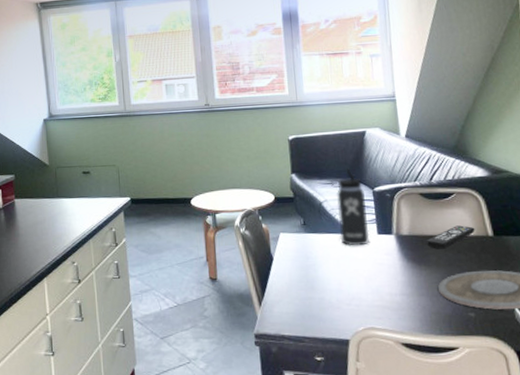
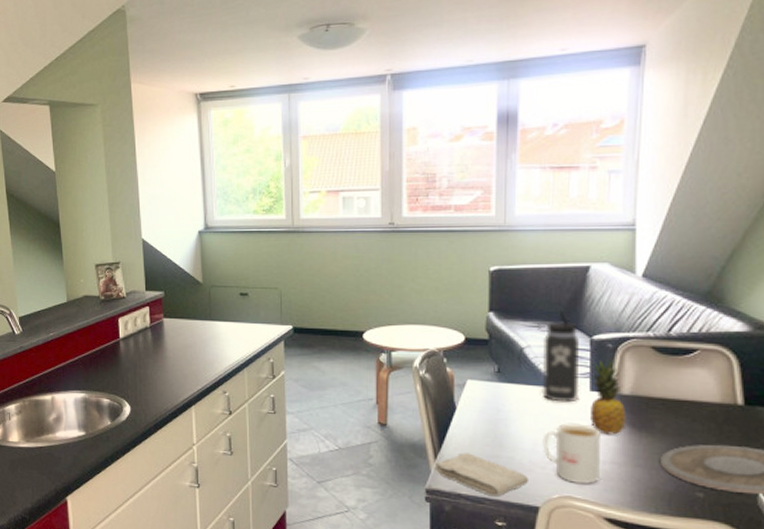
washcloth: none [260,297,339,335] -> present [434,453,530,497]
mug: none [345,263,394,316] -> present [542,423,602,484]
fruit: none [377,206,409,271] -> present [589,360,627,435]
remote control: present [426,225,475,249] -> none [652,389,720,415]

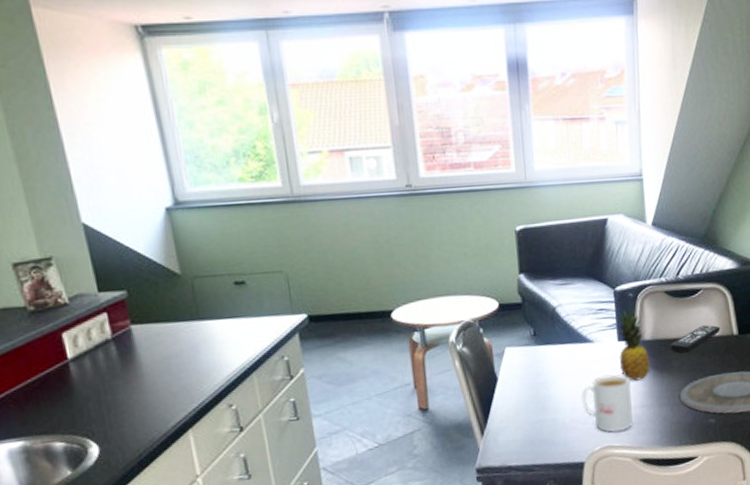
washcloth: present [434,453,530,497] -> none [482,422,573,462]
thermos bottle: present [536,310,580,403] -> none [565,265,609,357]
remote control: none [652,389,720,415] -> present [669,325,721,354]

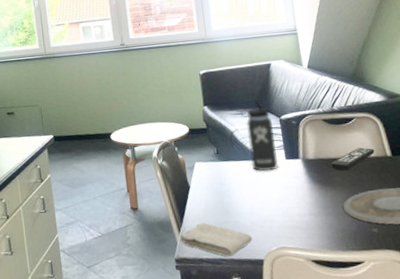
washcloth: none [482,422,573,462] -> present [179,223,253,257]
thermos bottle: none [565,265,609,357] -> present [240,99,278,172]
mug: present [581,374,633,433] -> none [258,186,304,236]
fruit: present [617,308,651,381] -> none [284,133,315,193]

